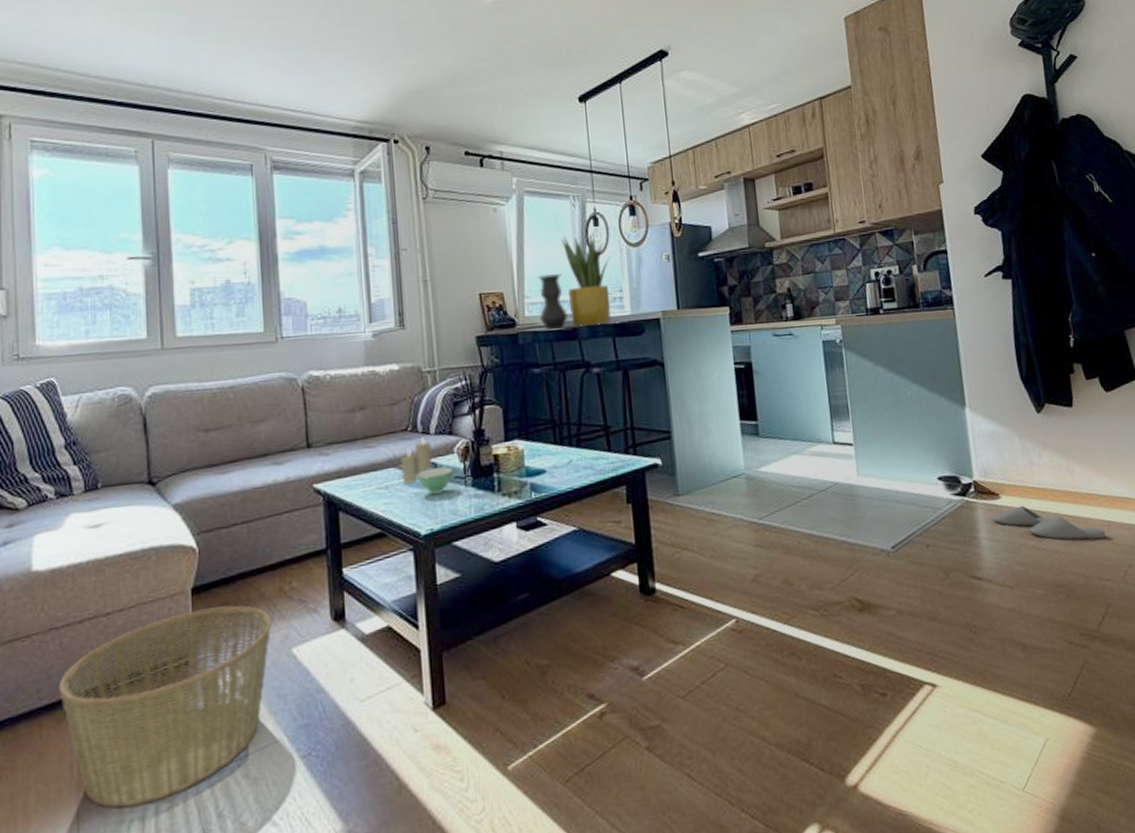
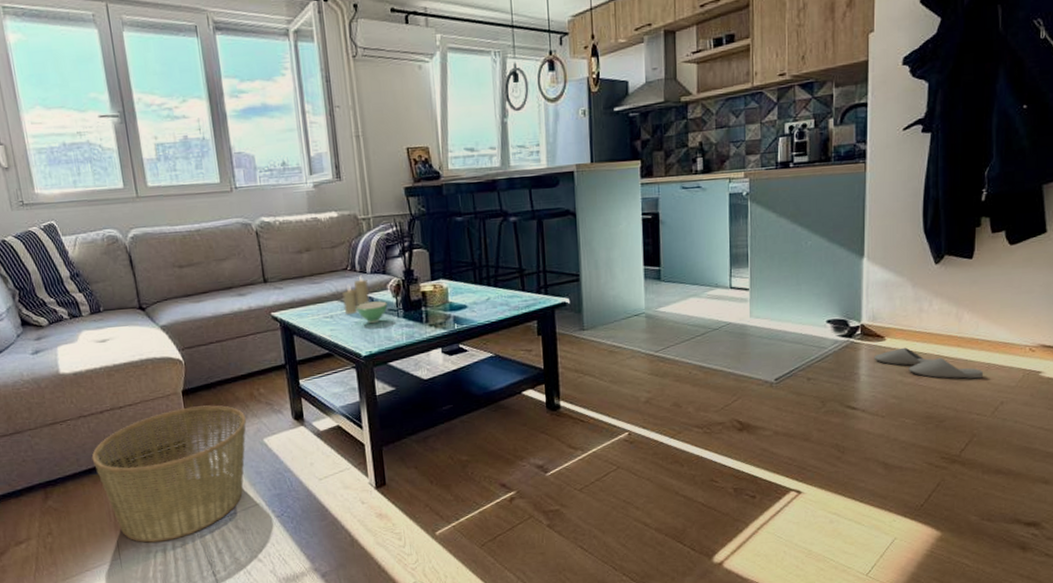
vase: present [538,273,568,331] -> none [460,129,488,183]
planter: present [561,234,611,327] -> none [482,90,529,179]

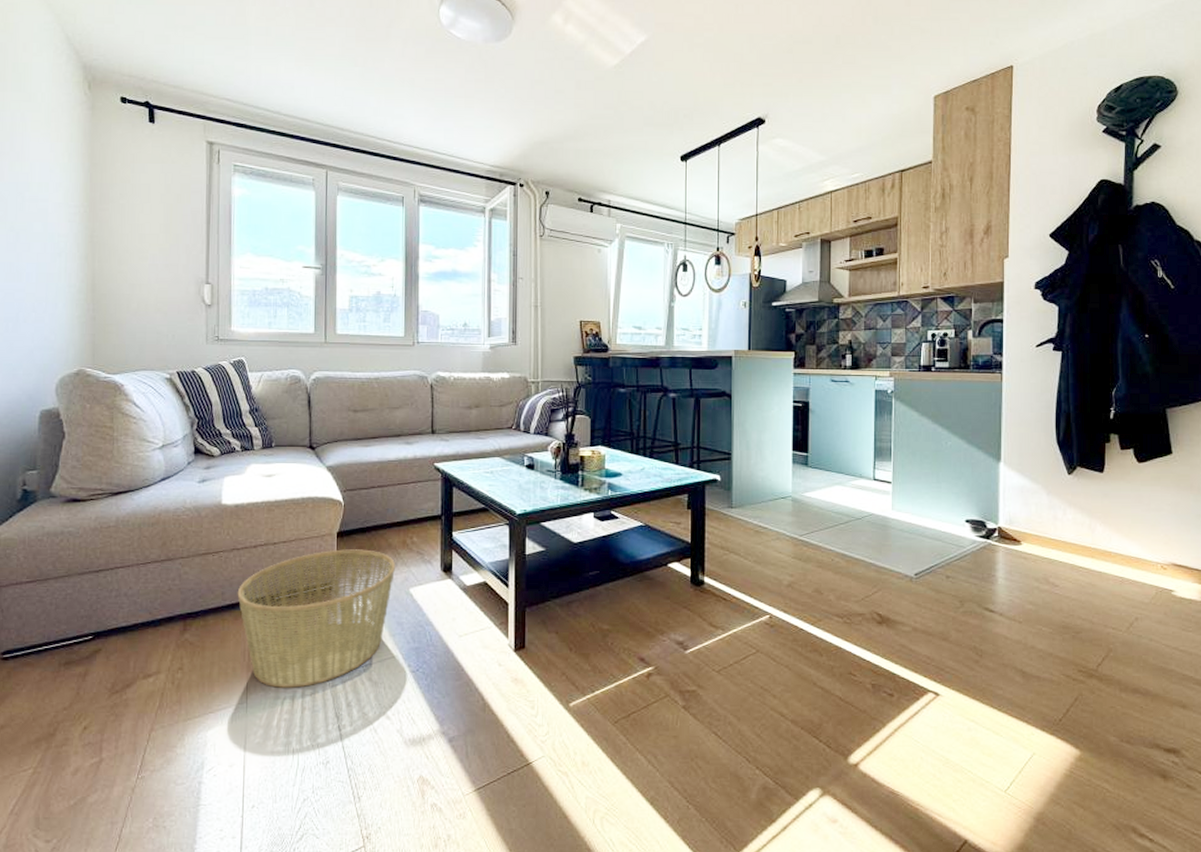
candle: present [342,275,370,315] -> none [504,435,530,473]
bowl: present [355,301,388,324] -> none [516,461,546,483]
slippers: present [874,347,984,379] -> none [1011,553,1118,592]

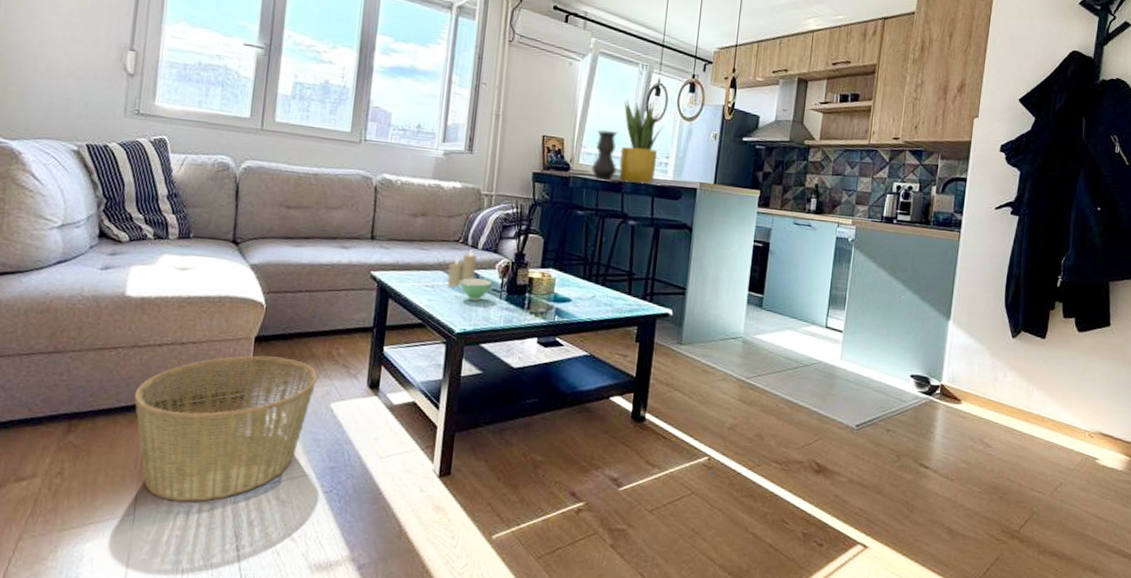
candle: none [504,435,530,473] -> present [447,250,477,288]
bowl: none [516,461,546,483] -> present [459,278,492,301]
vase: none [629,309,653,358] -> present [592,129,618,181]
planter: none [654,278,695,357] -> present [619,99,665,185]

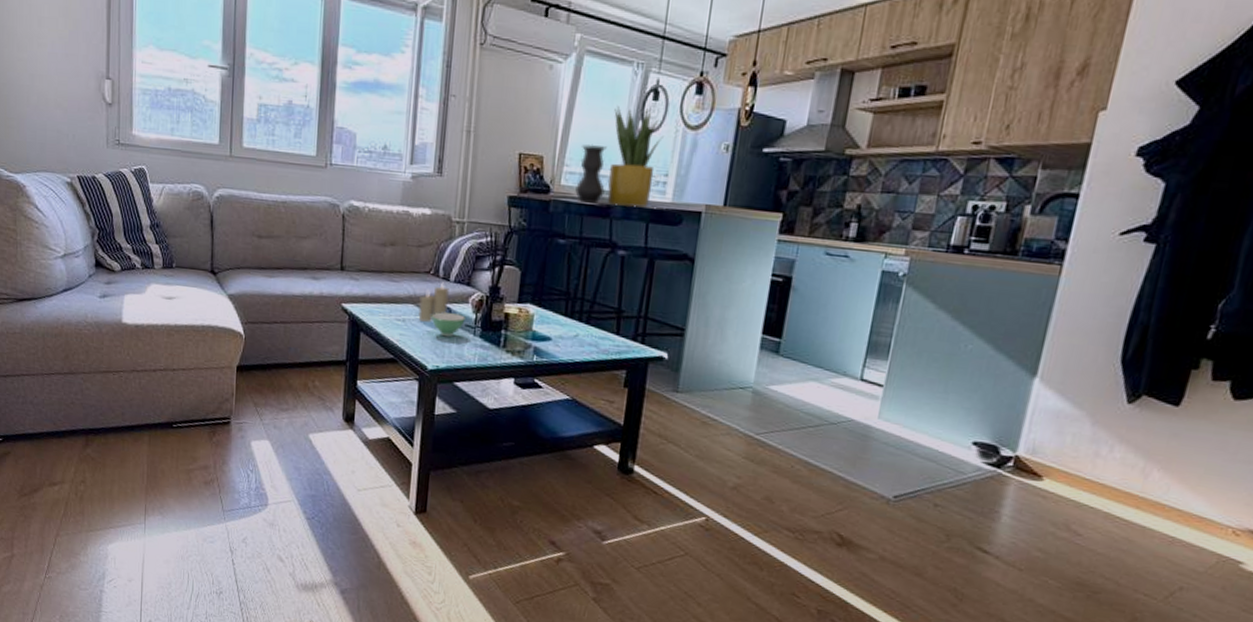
basket: present [134,355,317,503] -> none [136,384,295,517]

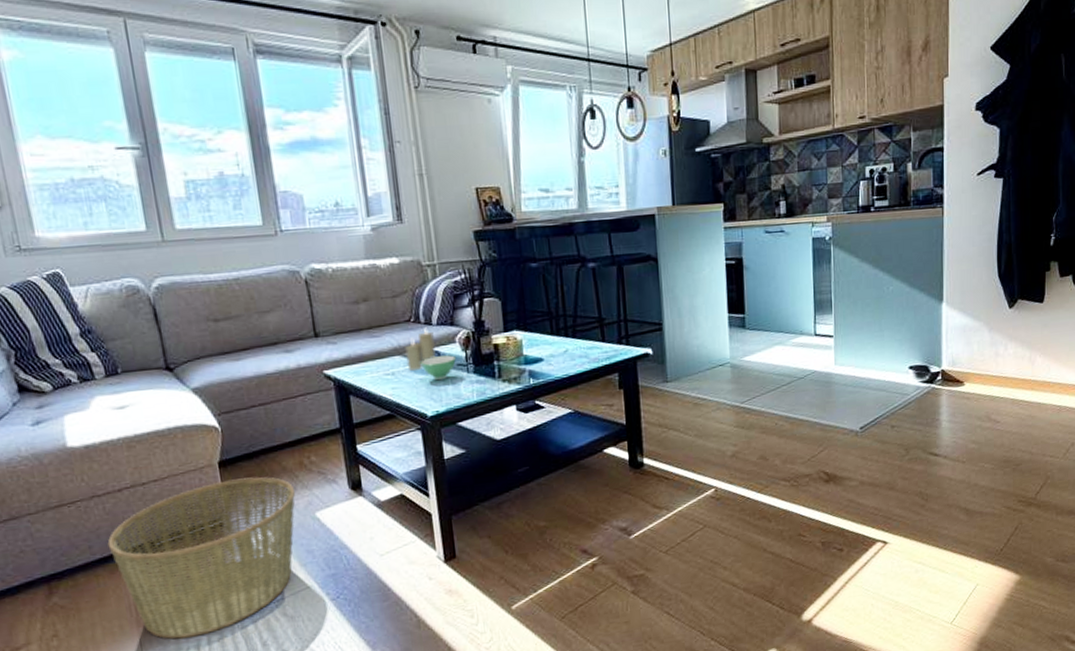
basket: none [136,384,295,517] -> present [107,477,295,639]
vase: present [575,144,607,204] -> none [534,168,565,226]
planter: present [607,106,664,208] -> none [557,127,607,222]

